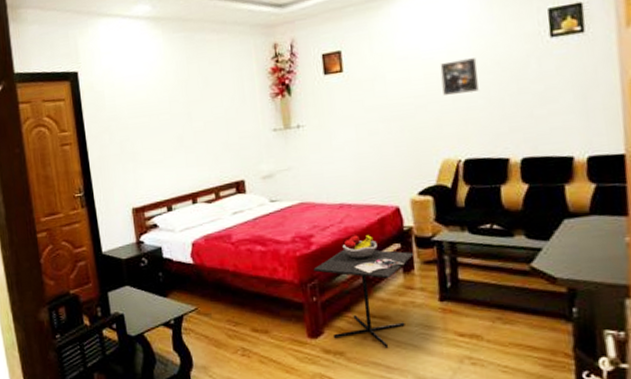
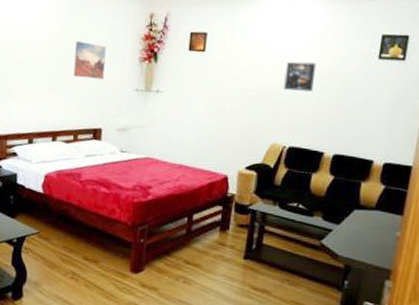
wall art: none [199,89,236,130] -> present [73,40,106,80]
kitchen table: present [313,235,413,347] -> none [146,193,231,290]

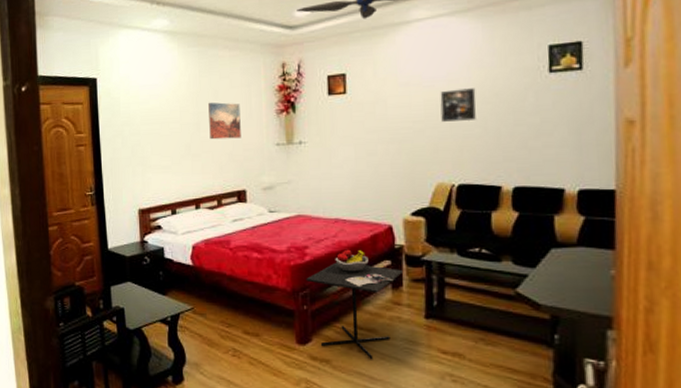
kitchen table: none [146,193,231,290] -> present [306,249,402,359]

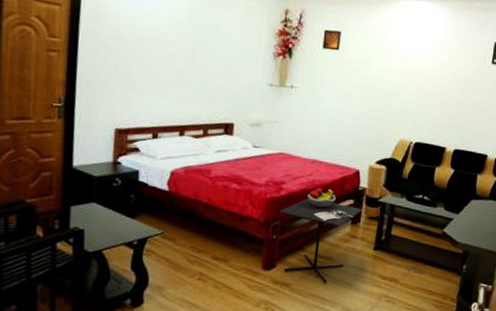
wall art: present [208,102,241,140] -> none [204,32,240,73]
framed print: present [440,88,476,122] -> none [411,63,440,92]

